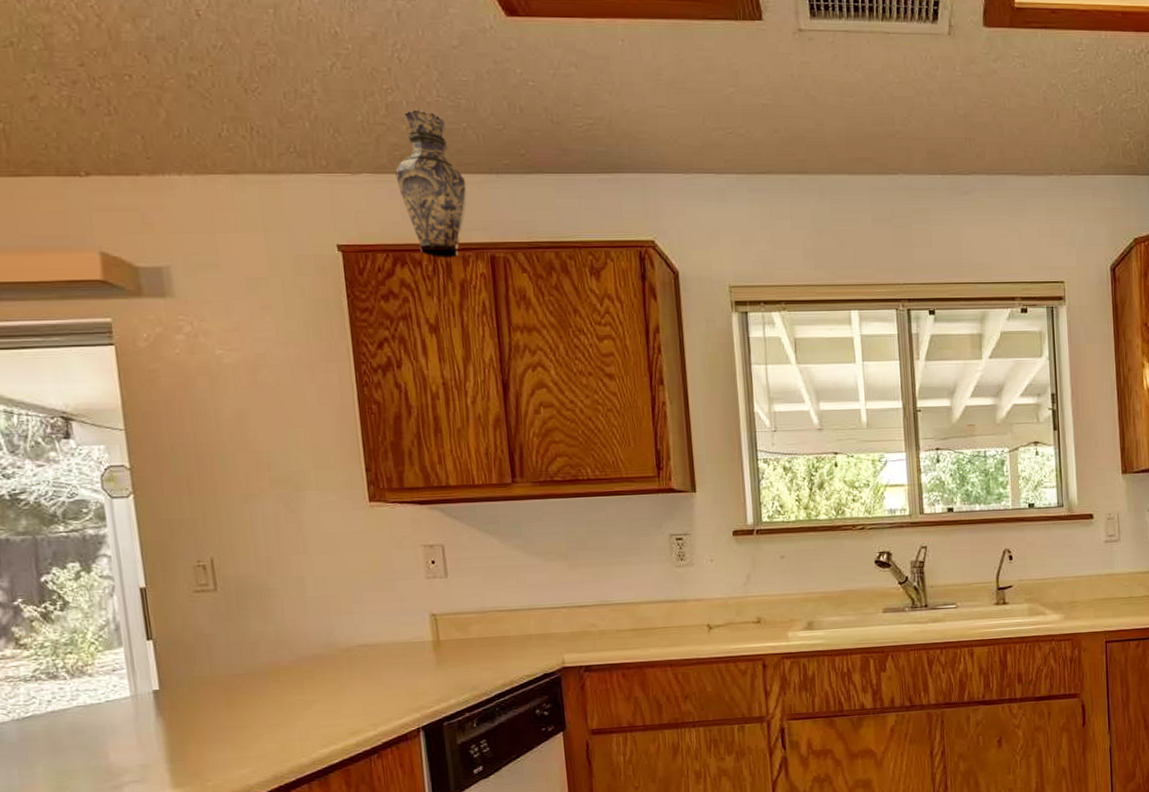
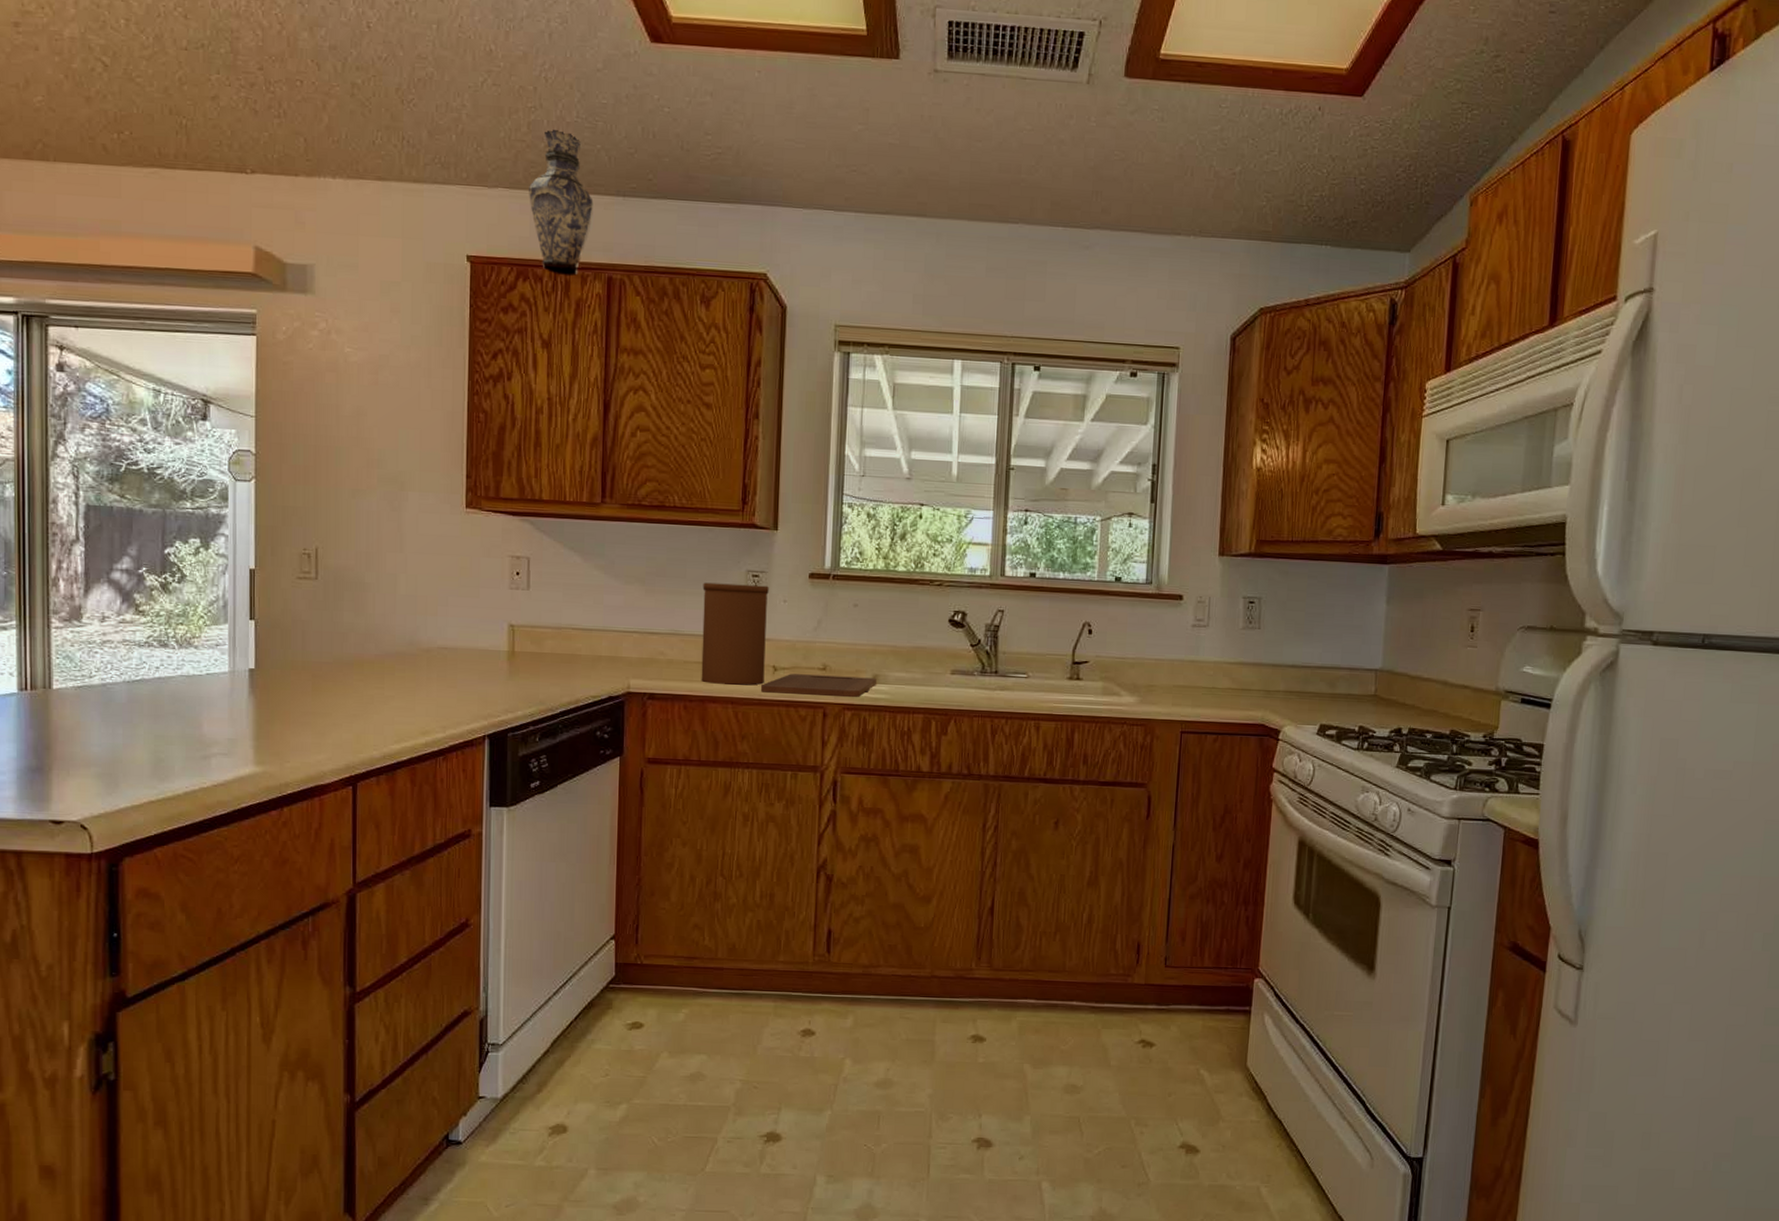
canister: none [627,547,700,649] -> present [701,582,769,686]
cutting board: none [697,625,812,652] -> present [760,674,876,698]

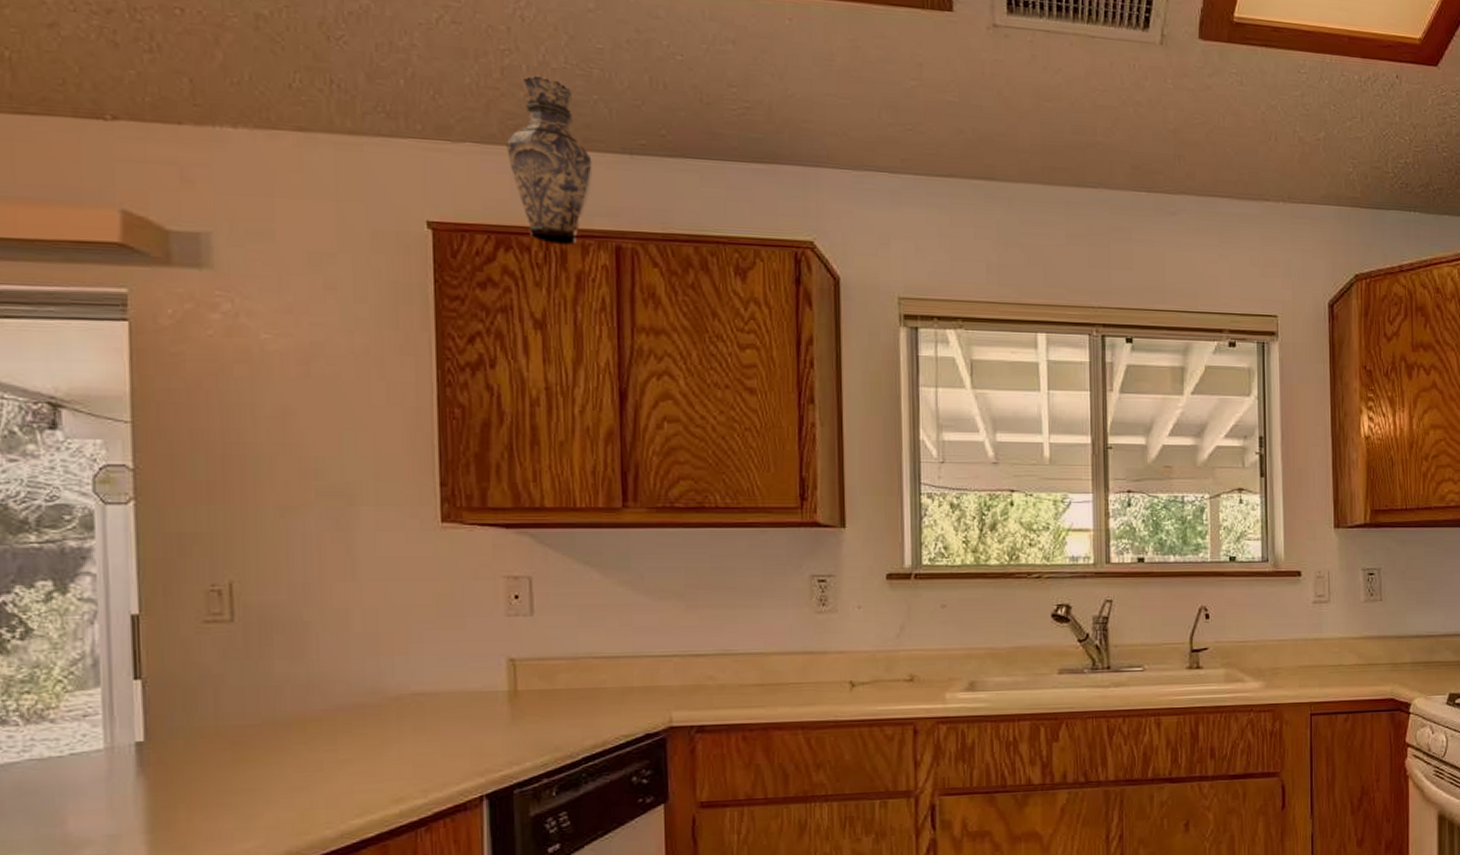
canister: present [701,582,769,686] -> none [757,591,840,709]
cutting board: present [760,674,876,698] -> none [836,685,974,714]

